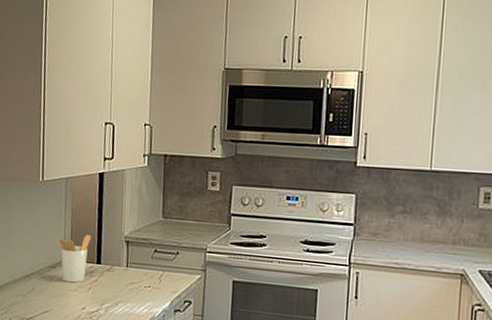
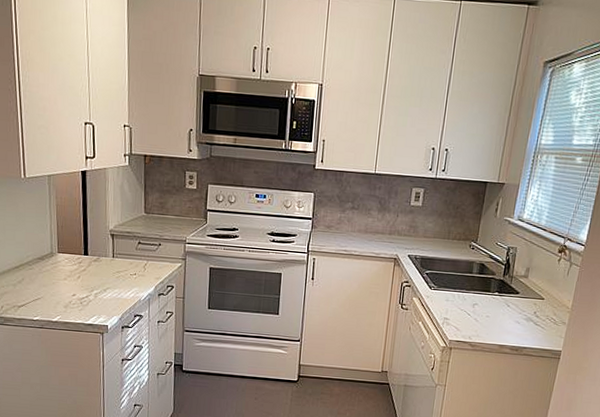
utensil holder: present [56,234,91,283] -> none [42,228,77,273]

